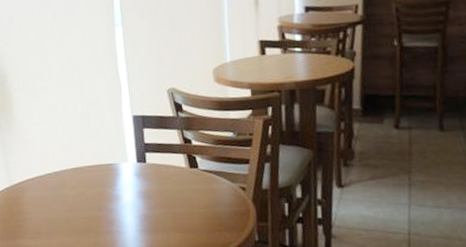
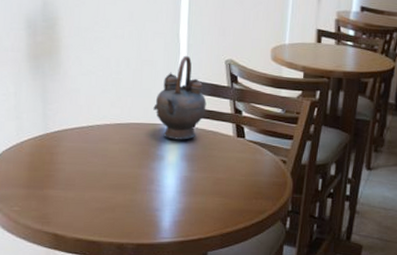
teapot: none [103,90,155,178] -> present [152,55,207,140]

